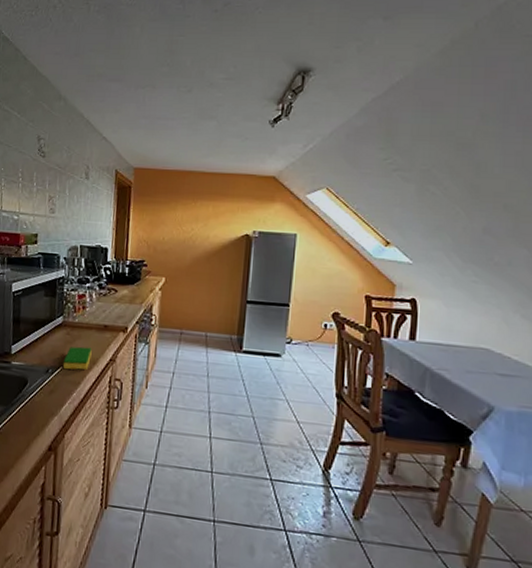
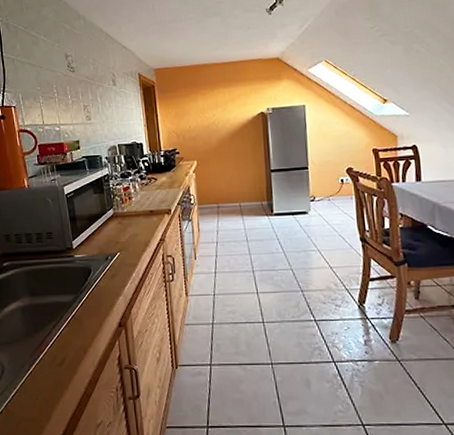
dish sponge: present [63,346,92,370] -> none [119,232,143,255]

